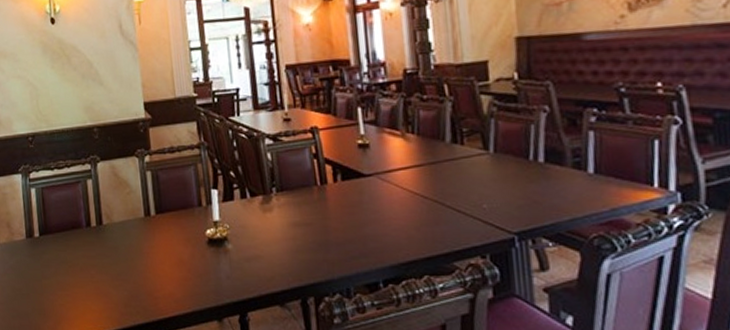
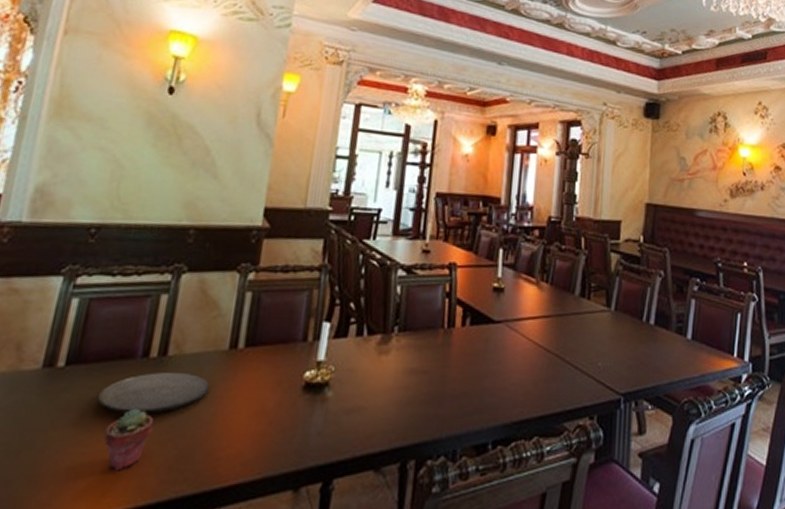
plate: none [65,236,138,267] -> present [97,371,210,414]
potted succulent: none [76,263,107,307] -> present [104,408,154,471]

